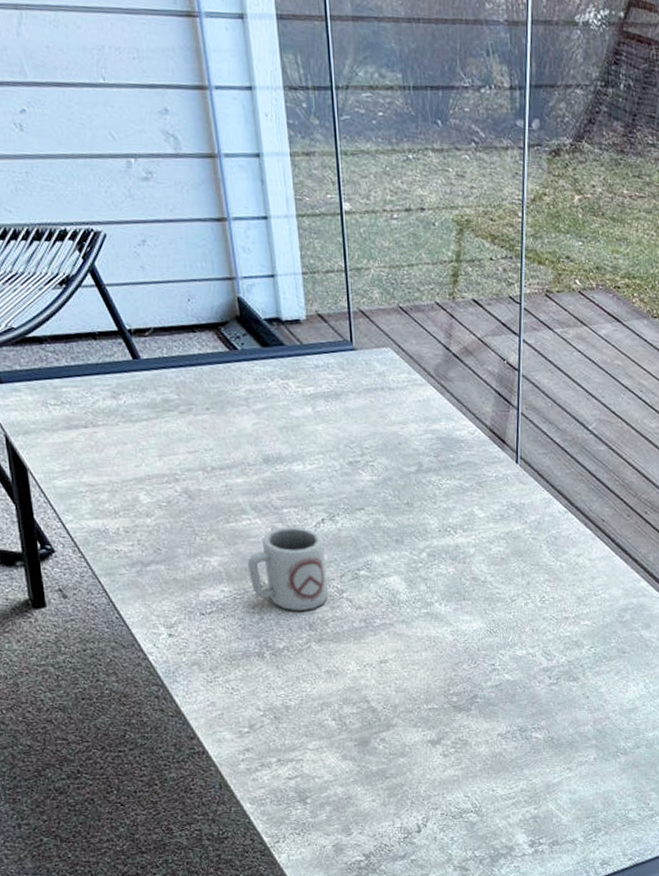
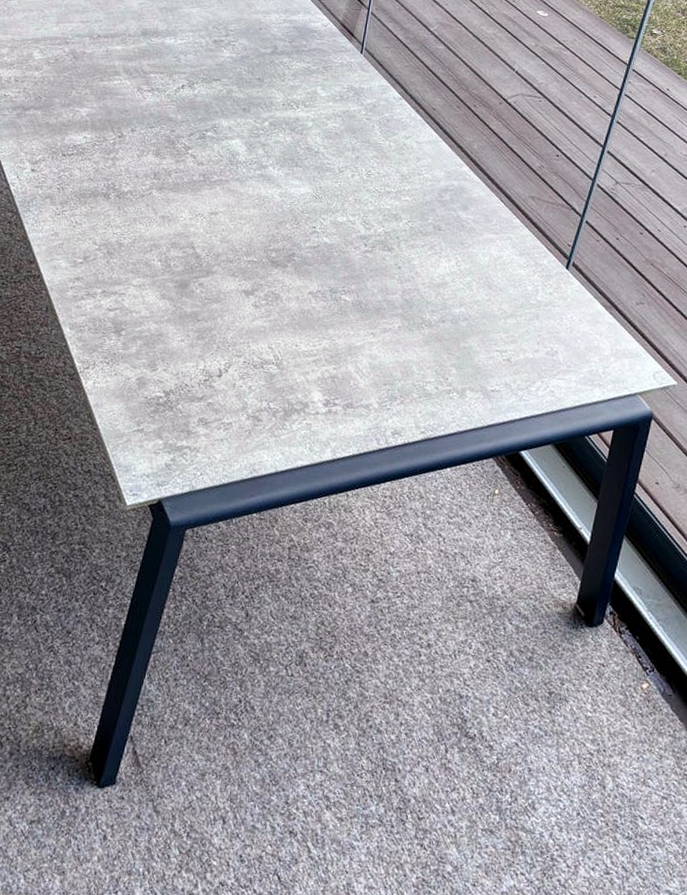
cup: present [247,526,329,611] -> none [110,88,180,161]

